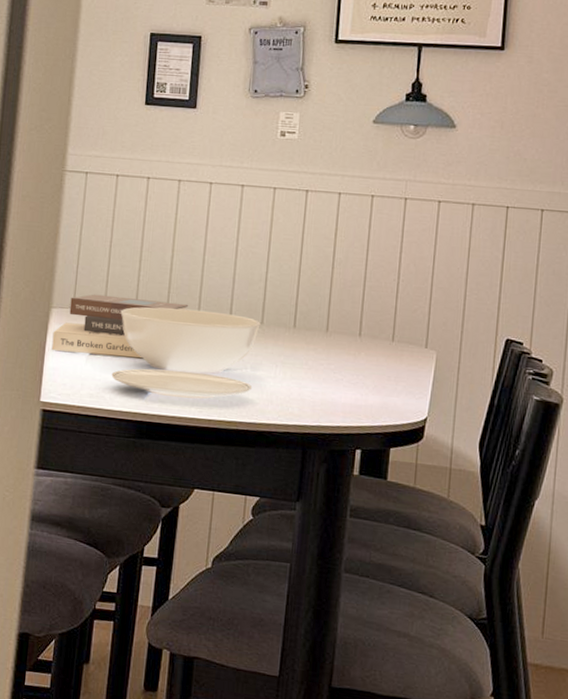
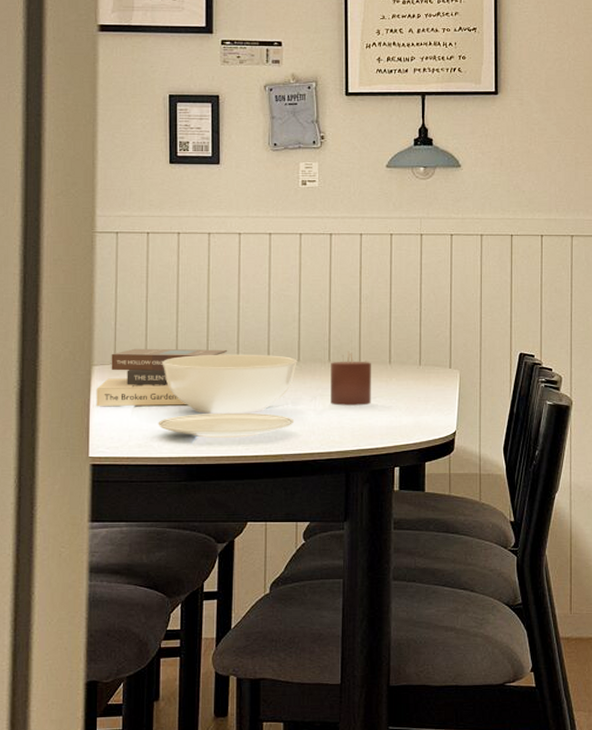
candle: none [292,318,339,379] -> present [331,351,371,406]

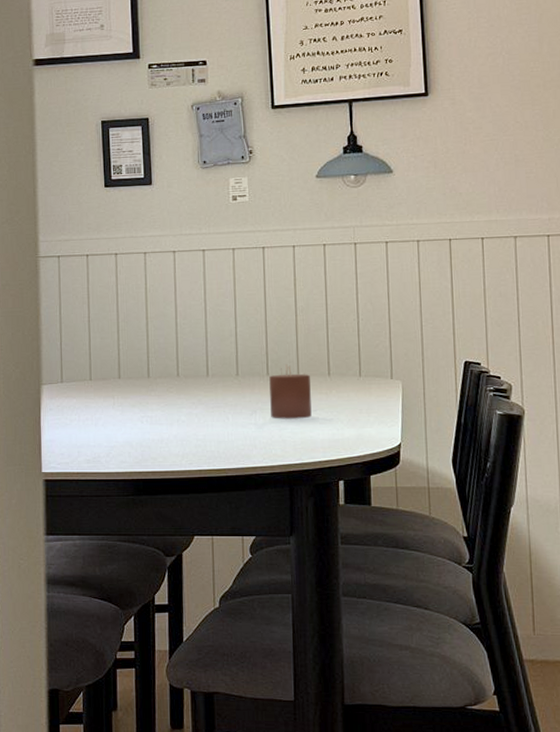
books: present [96,348,228,407] -> none [46,365,168,425]
plate: present [158,412,295,439] -> none [104,427,236,454]
bowl: present [162,354,297,415] -> none [106,369,236,430]

